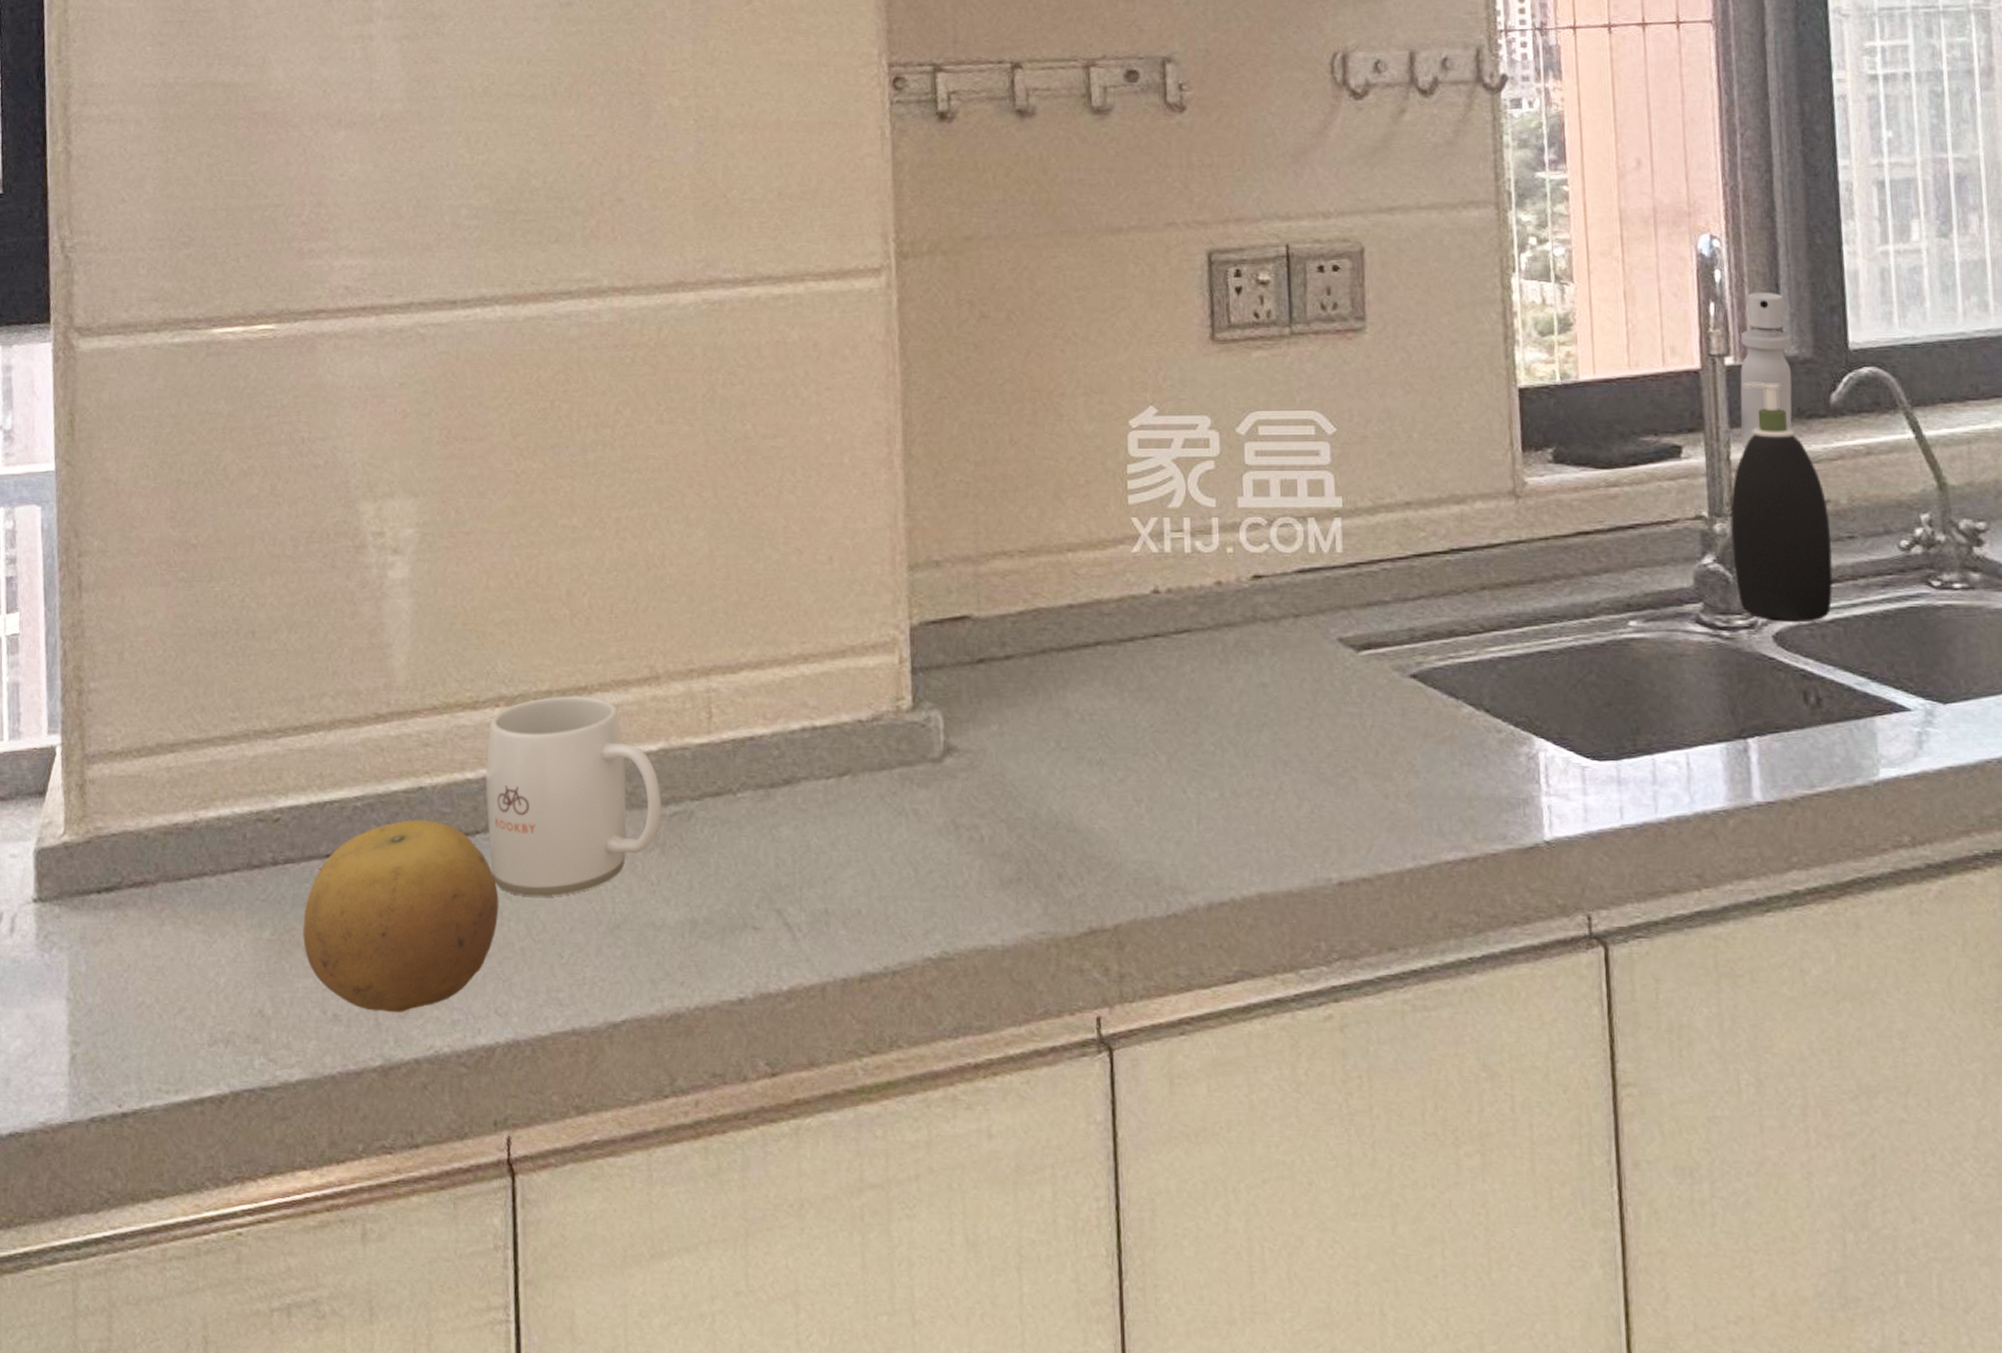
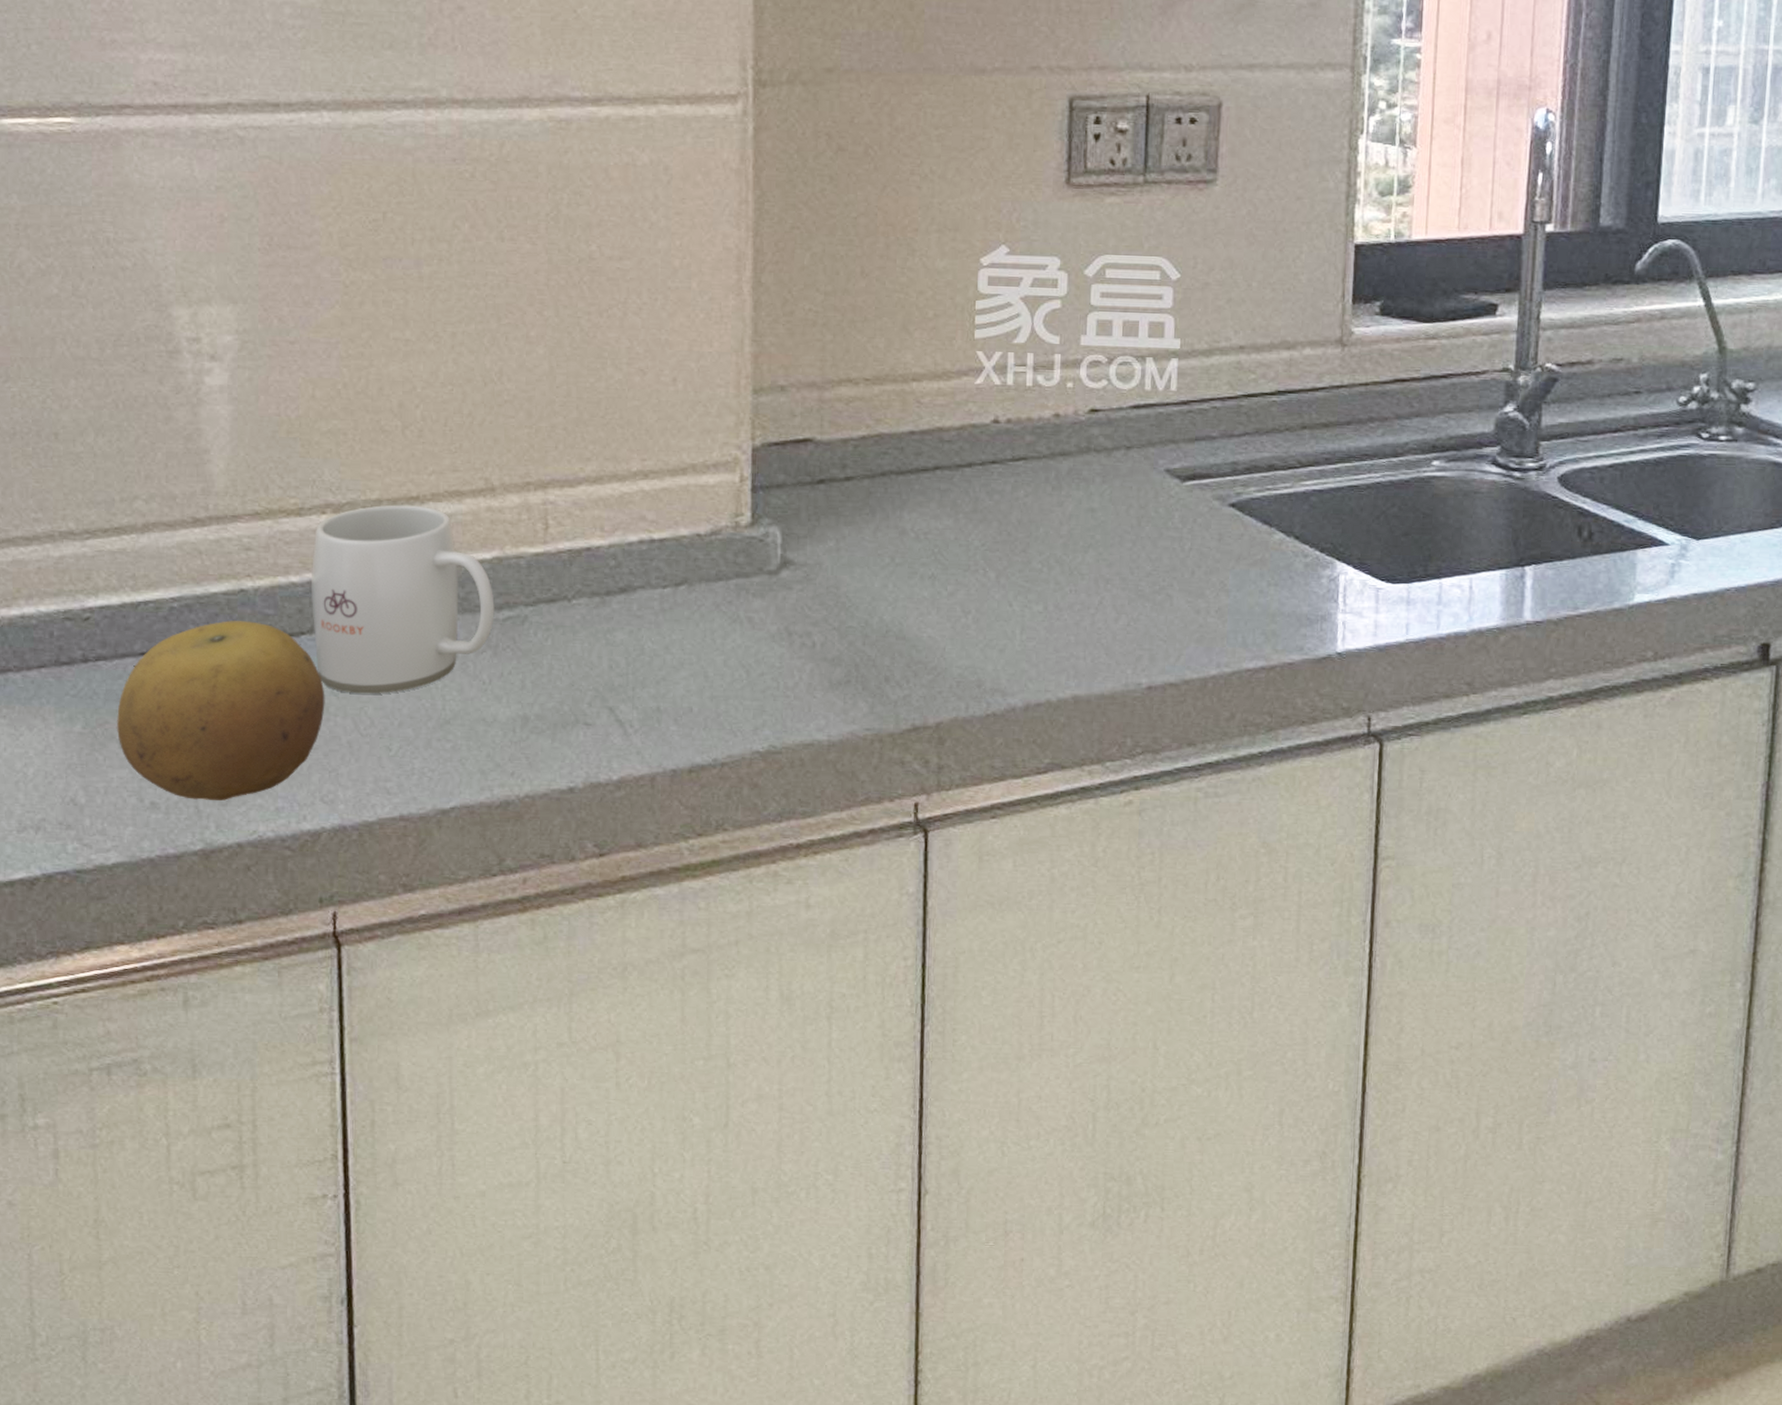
soap dispenser: present [1730,383,1833,621] -> none [1531,249,1621,465]
spray bottle: present [1740,292,1792,449] -> none [1551,165,1608,309]

